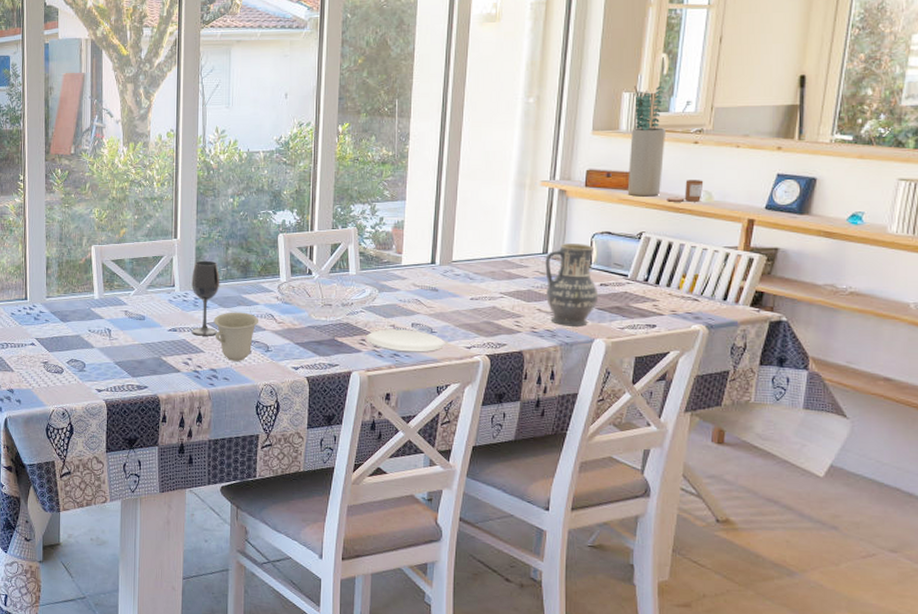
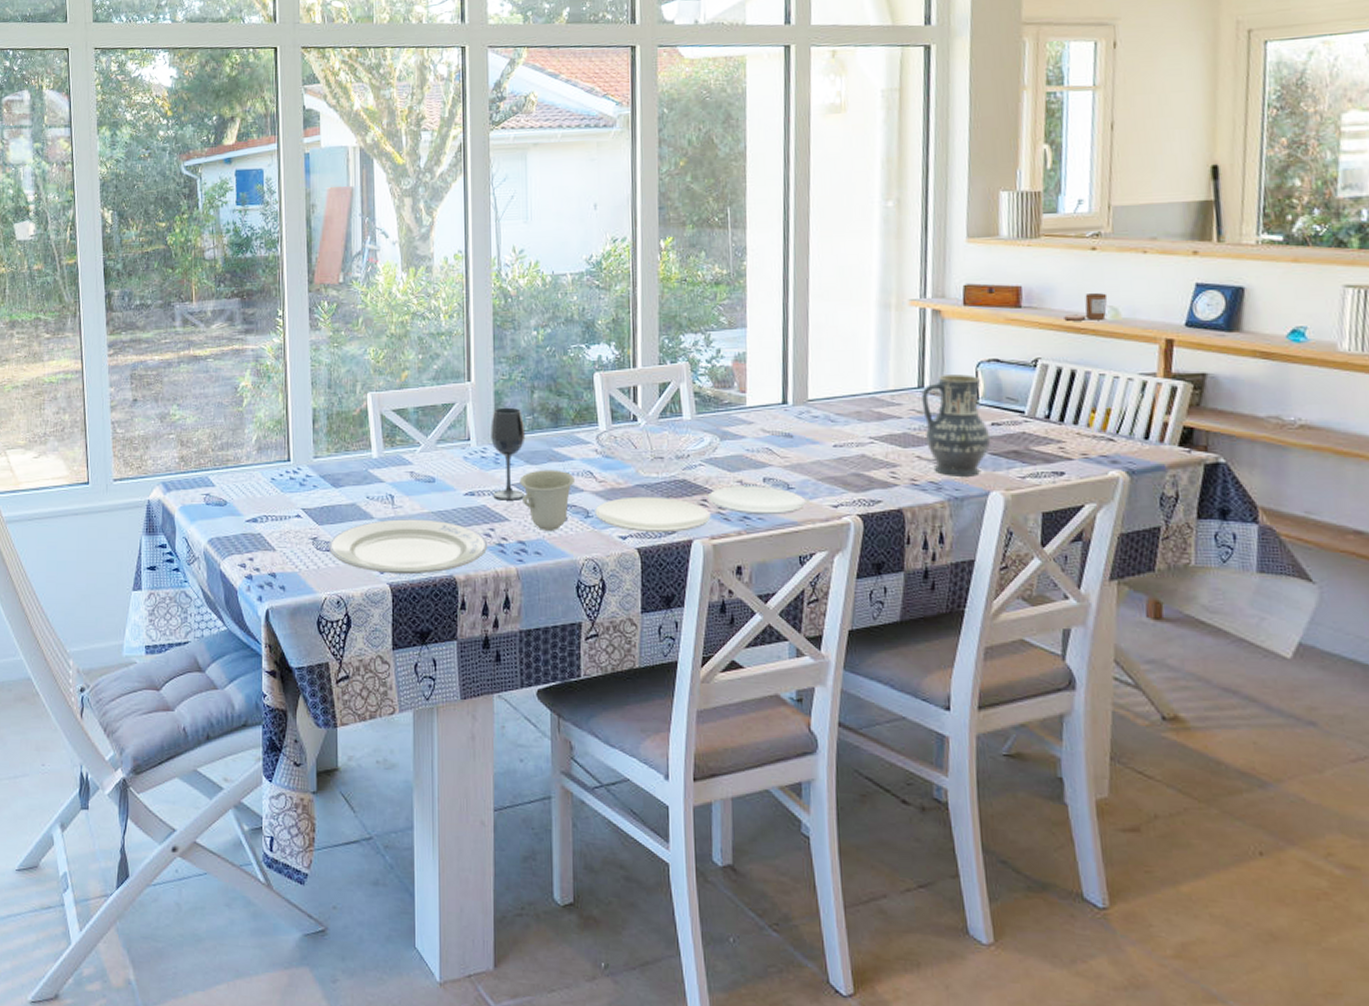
plate: none [57,348,186,394] -> present [329,519,488,575]
plate: none [274,335,368,366] -> present [595,496,711,533]
vase: present [627,81,667,197] -> none [1012,177,1057,316]

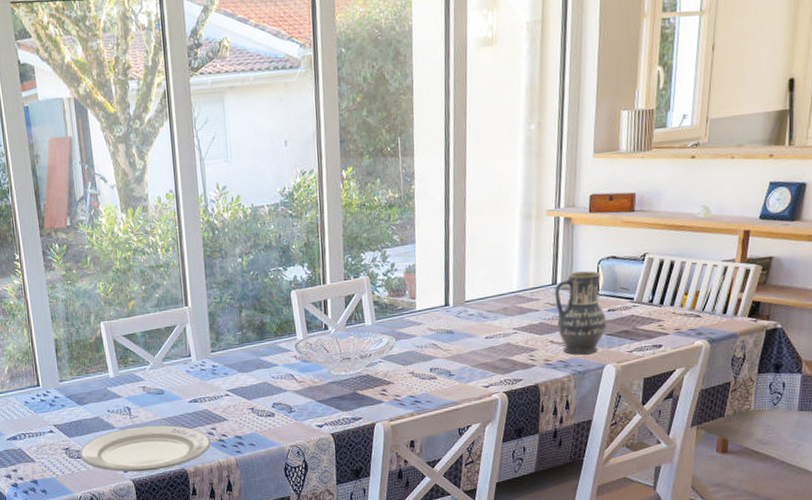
wine glass: present [490,407,526,501] -> none [207,325,240,404]
cup: present [519,469,576,530] -> none [234,375,280,426]
plate: present [595,496,711,533] -> none [296,390,389,421]
plate: present [708,486,806,515] -> none [387,375,464,399]
candle: present [1064,293,1108,321] -> none [667,195,702,220]

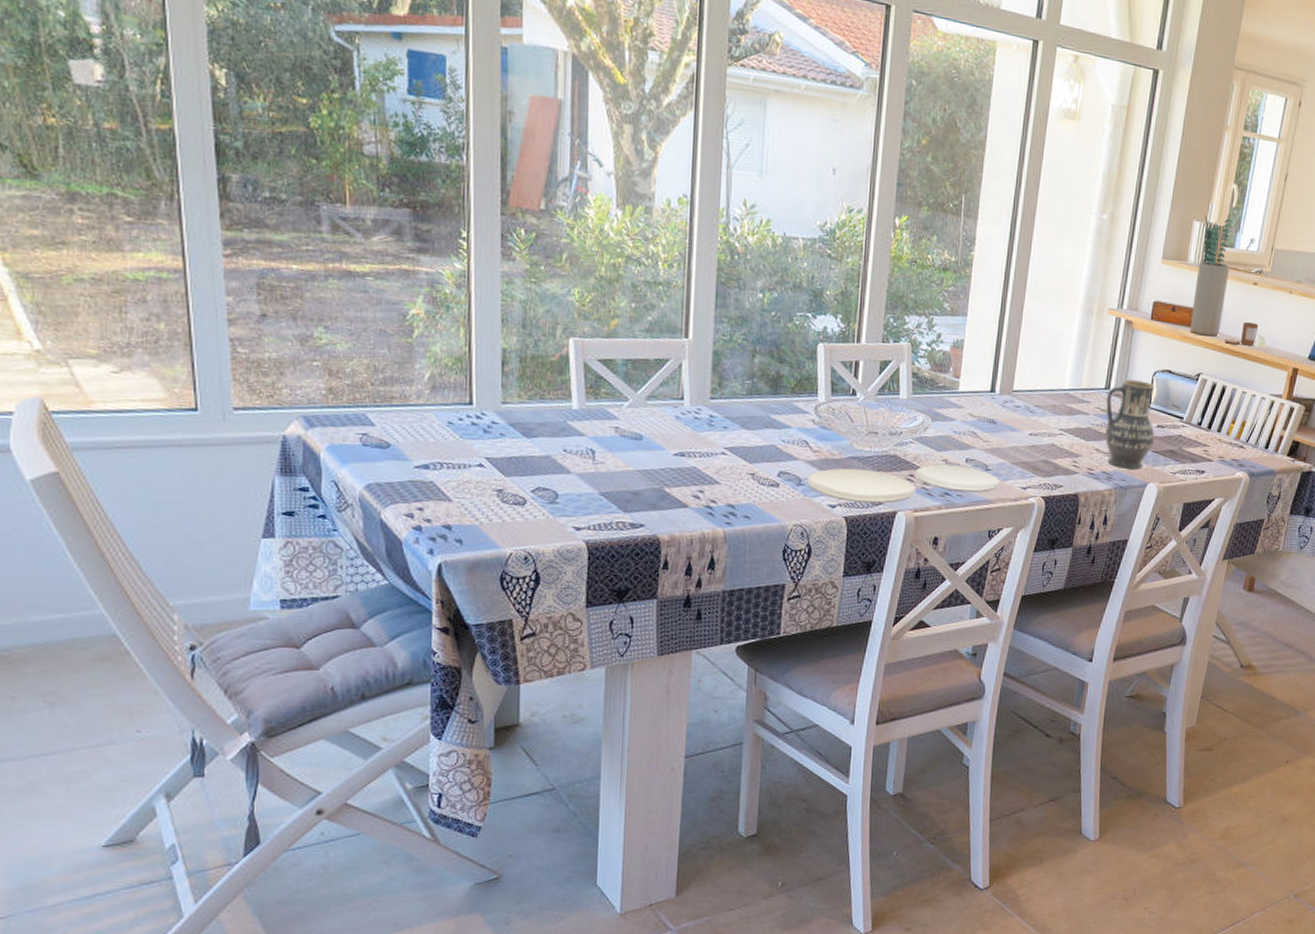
plate: present [79,425,212,472] -> none [517,475,696,533]
plate: none [296,390,389,421] -> present [807,468,916,504]
plate: none [387,375,464,399] -> present [915,464,1000,493]
vase: none [629,96,665,218] -> present [1189,214,1233,337]
candle: none [667,195,702,220] -> present [1225,322,1259,346]

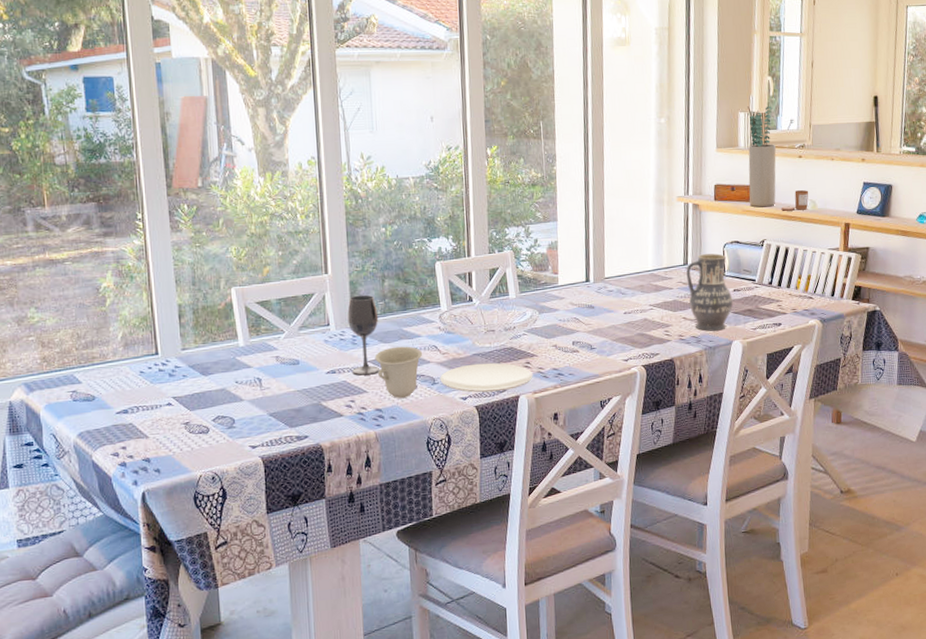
wine glass: none [705,368,743,464] -> present [347,294,381,376]
cup: none [733,435,791,496] -> present [375,346,423,398]
plate: present [915,464,1000,493] -> none [531,348,605,372]

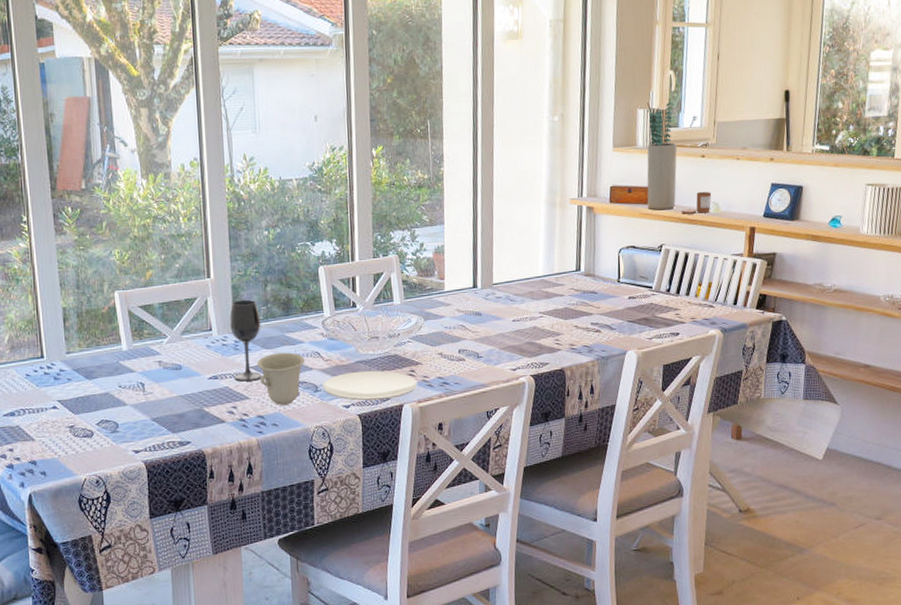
vase: present [686,253,734,331] -> none [578,259,628,341]

